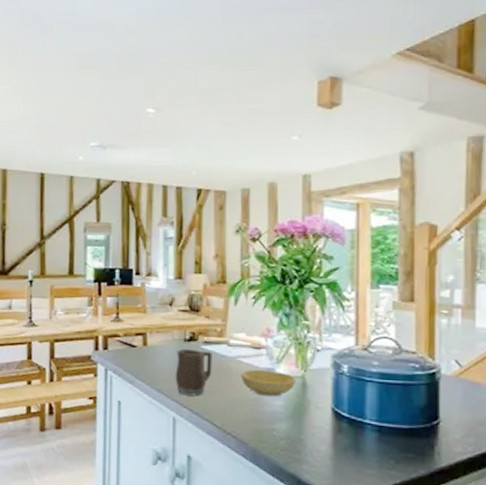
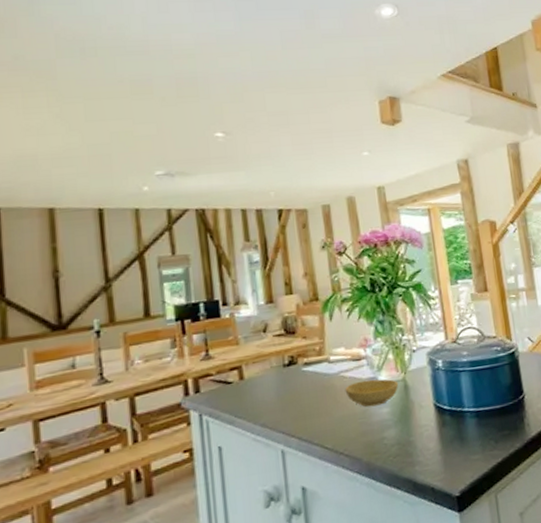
mug: present [175,348,213,396] -> none [277,372,316,425]

